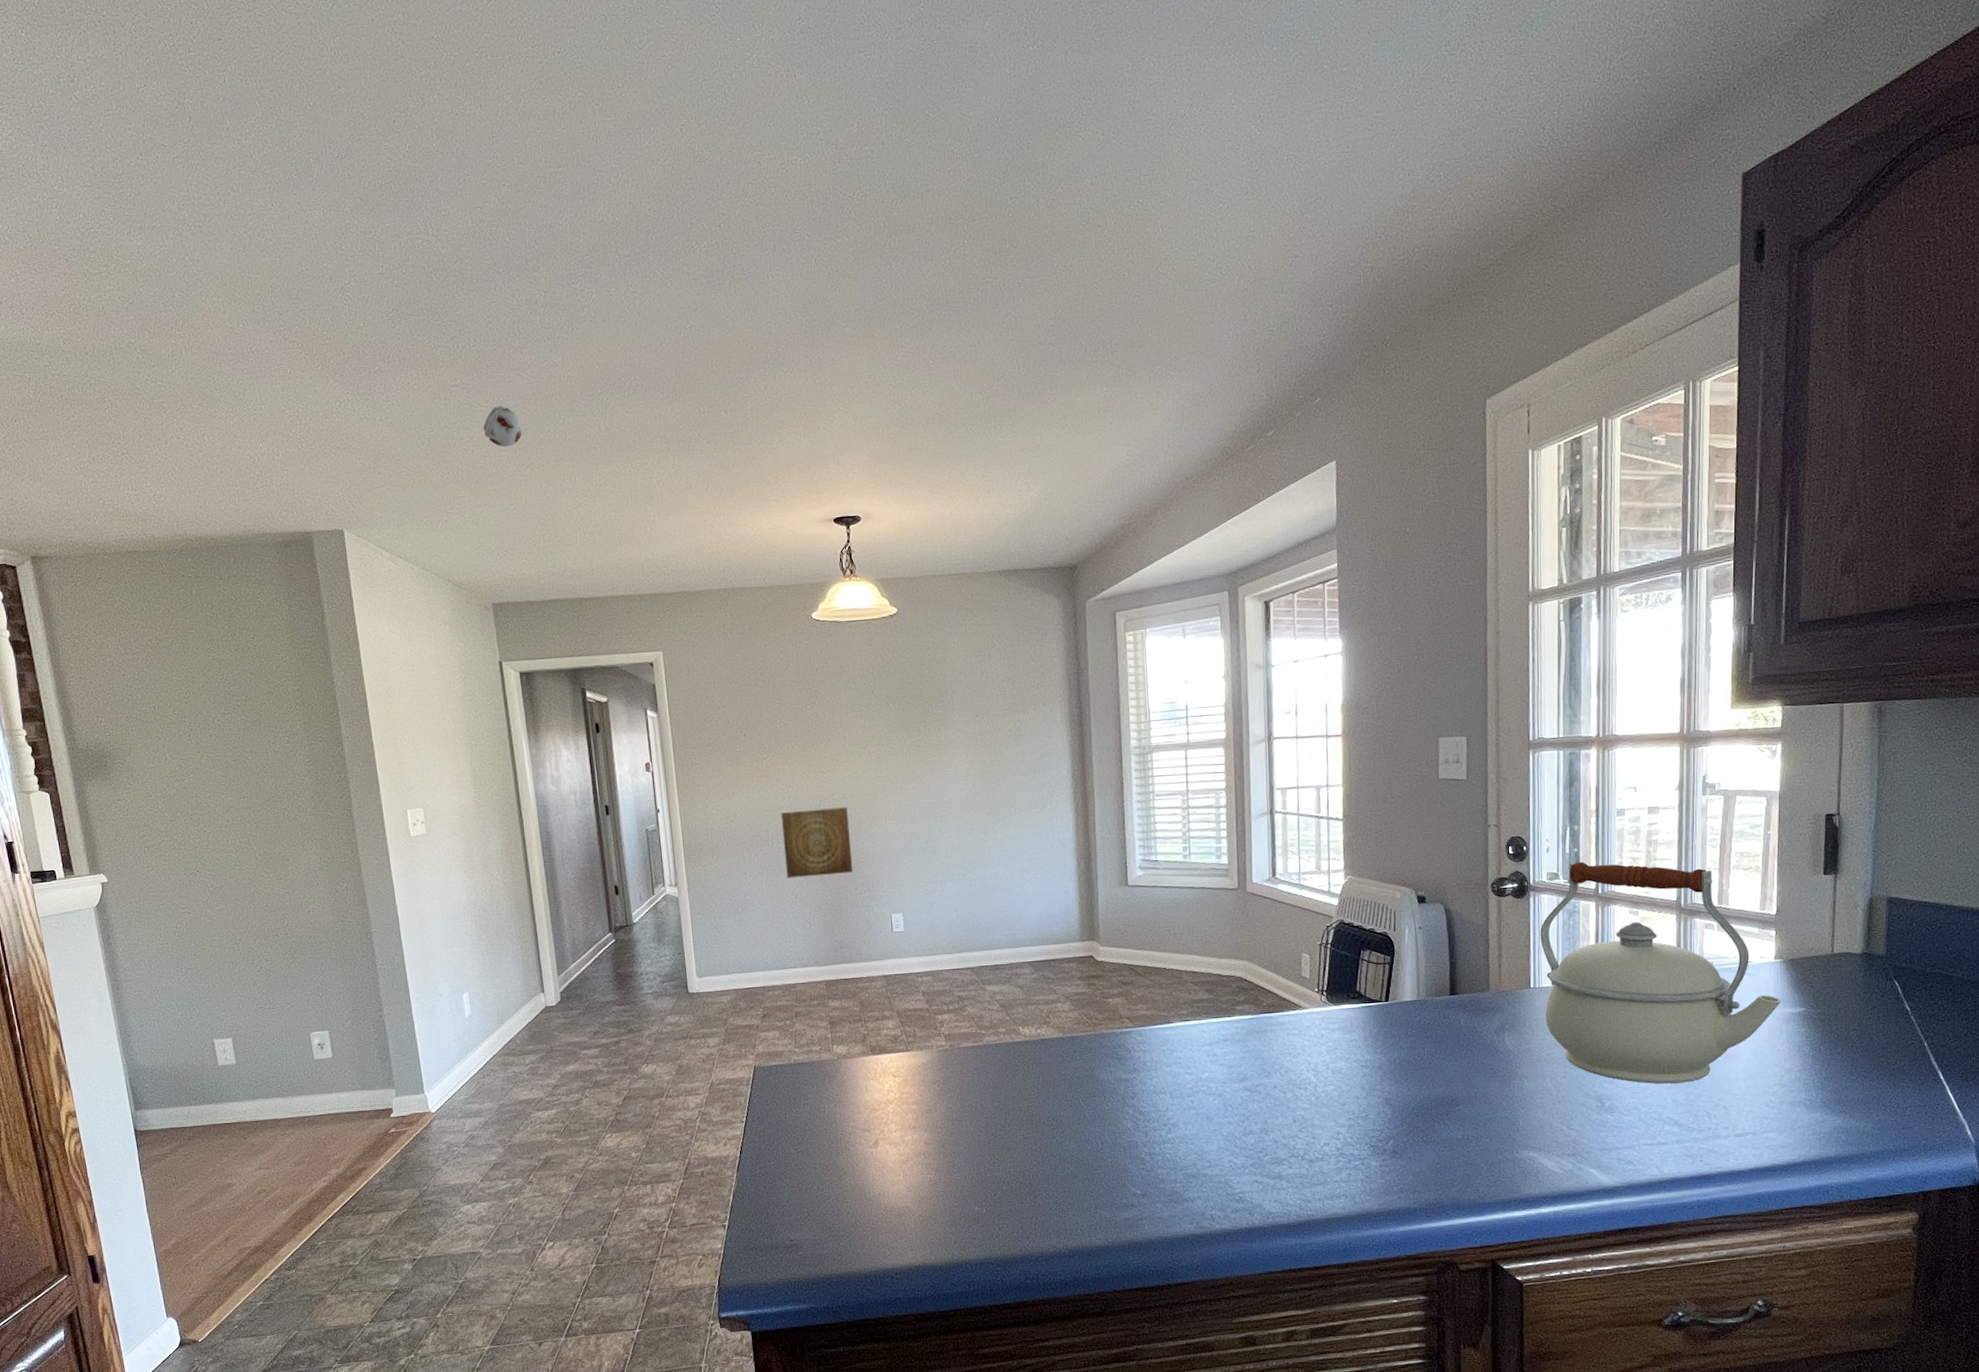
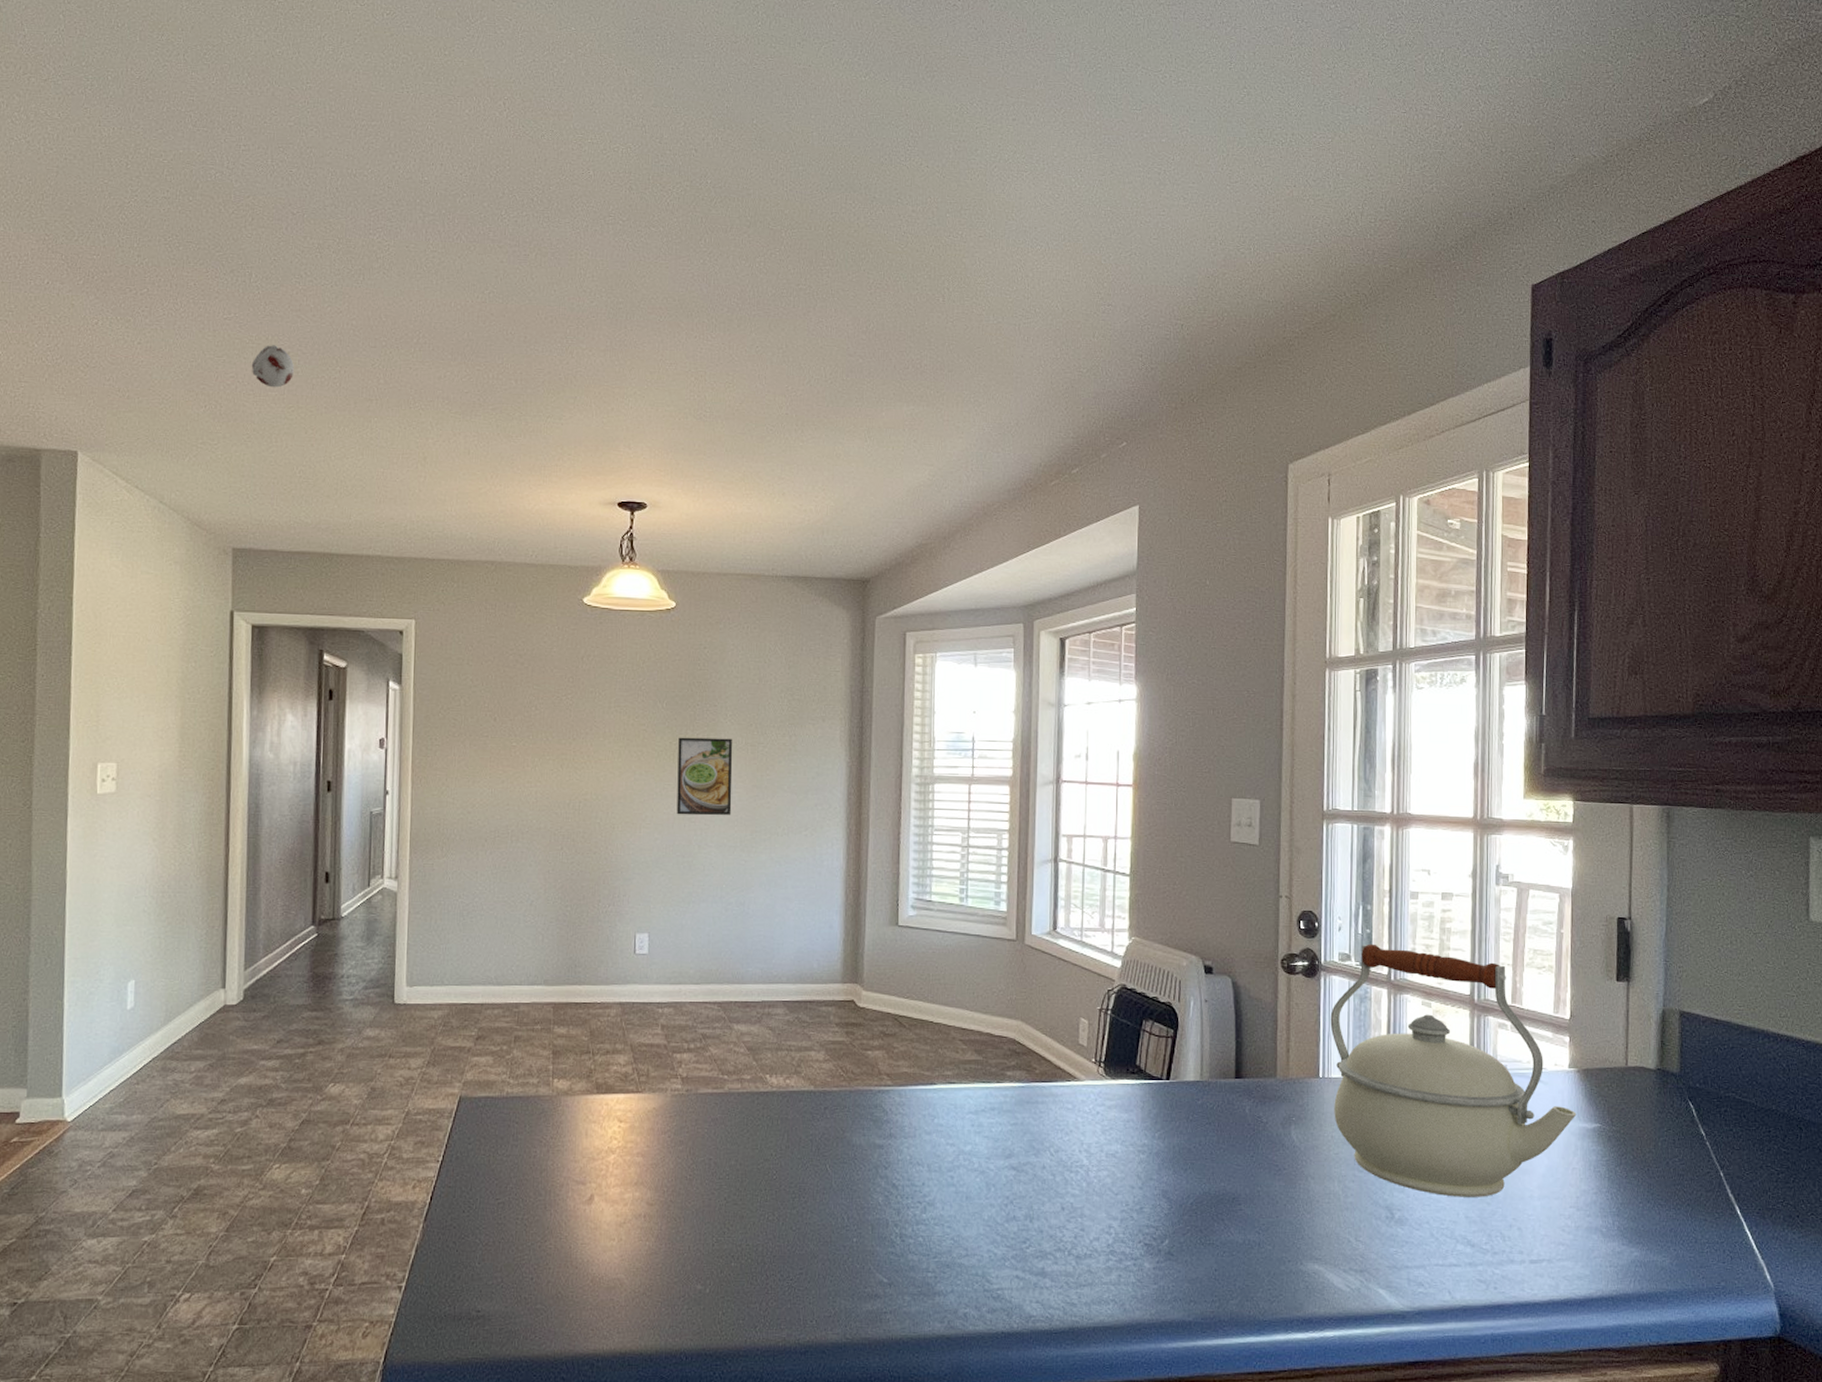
wall art: present [780,807,854,879] -> none [523,808,599,883]
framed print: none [912,730,967,805] -> present [676,737,733,816]

